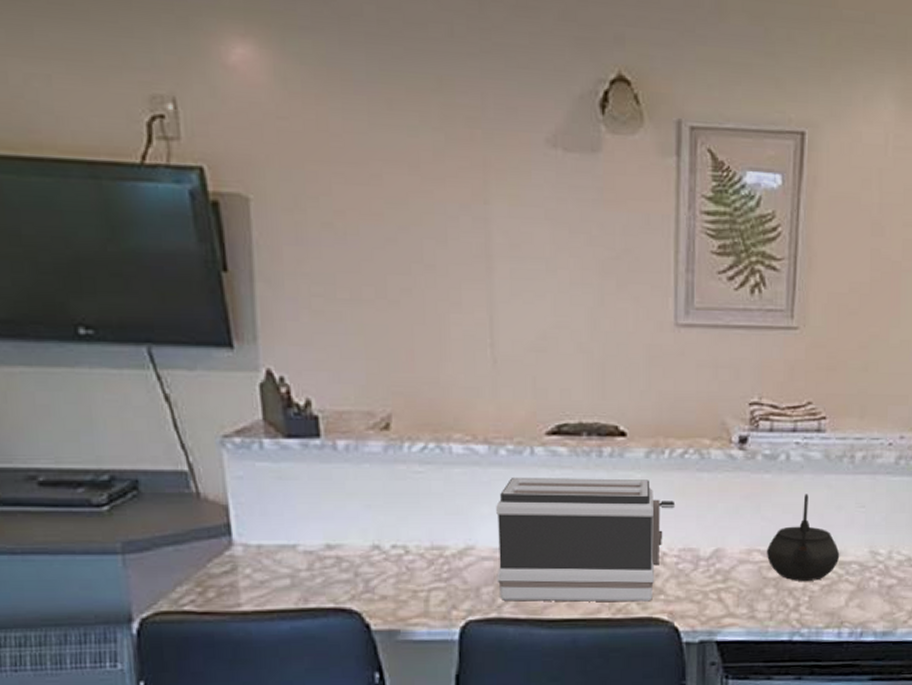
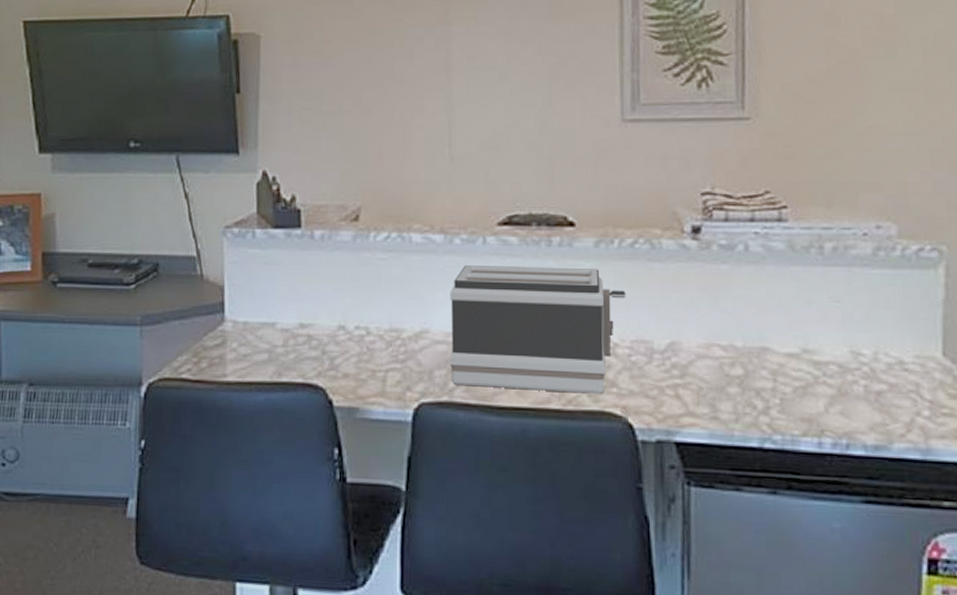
kettle: present [766,494,840,581] -> none [727,286,814,381]

